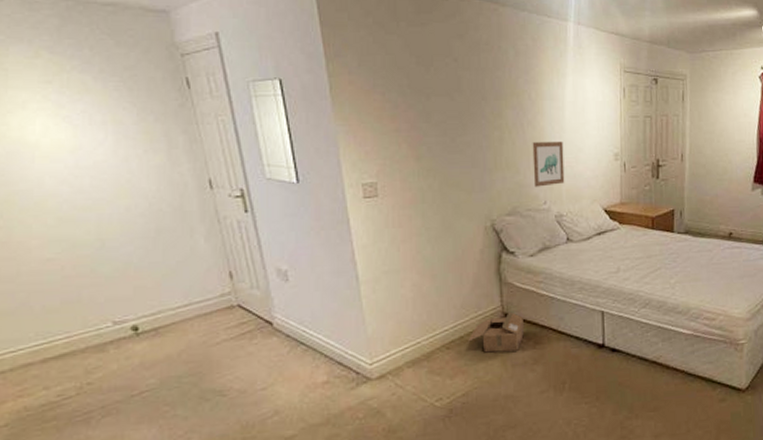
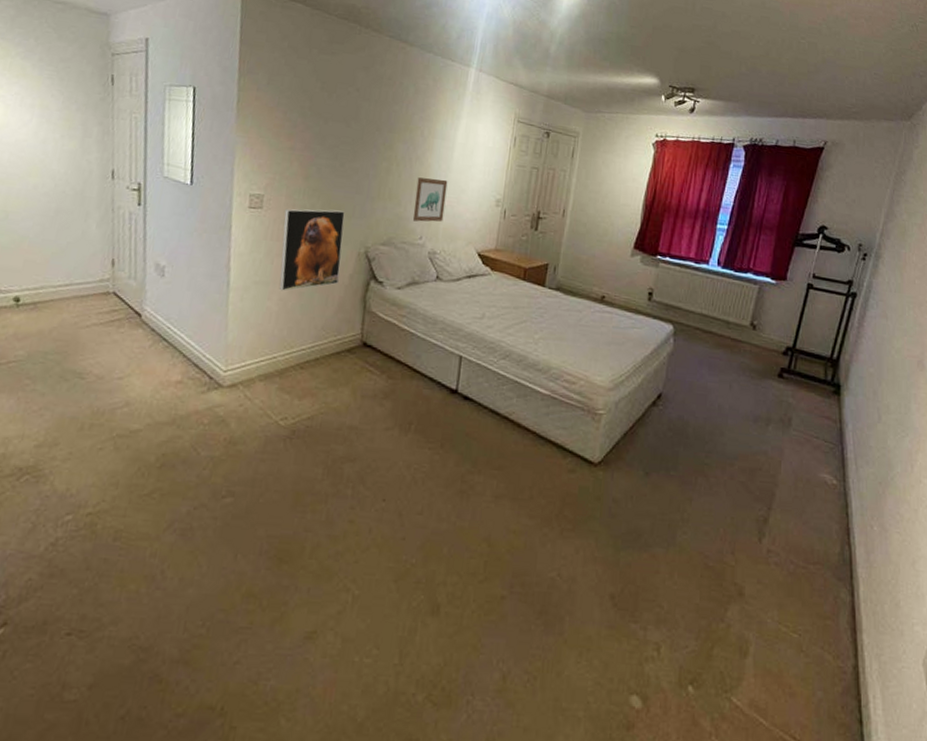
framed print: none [402,187,471,277] -> present [279,208,345,291]
cardboard box: present [468,311,524,353] -> none [323,341,381,382]

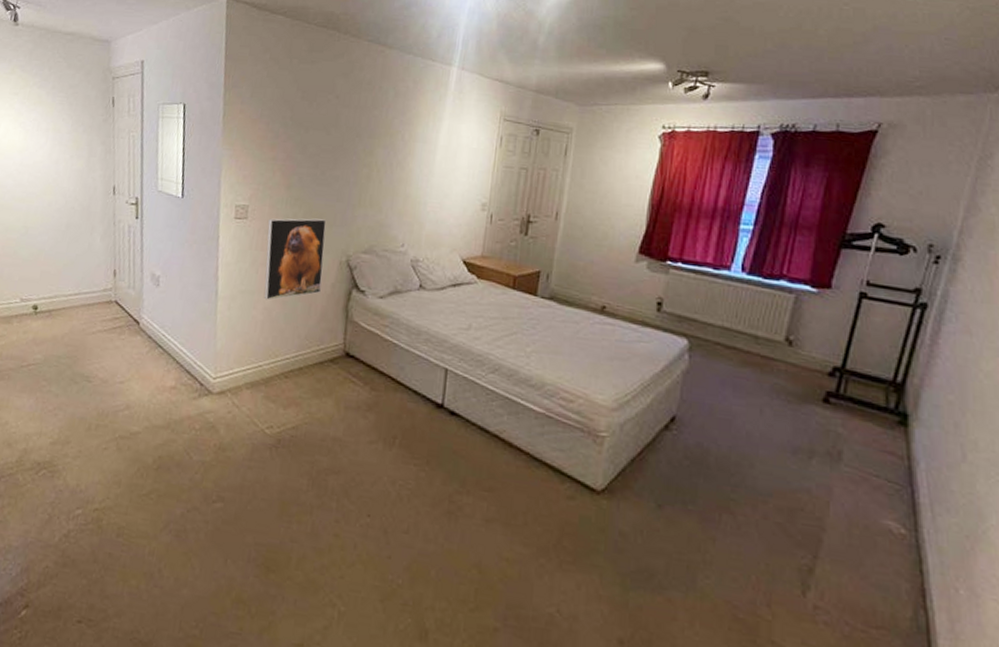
wall art: present [412,177,448,222] -> none [394,183,430,229]

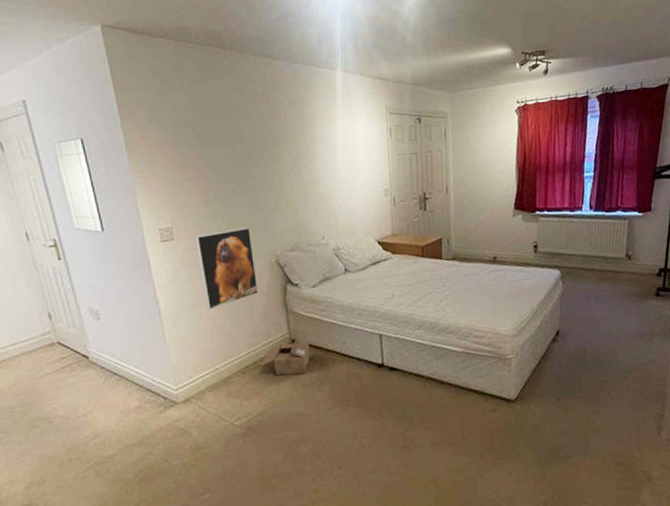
cardboard box: none [306,351,363,393] -> present [261,338,310,376]

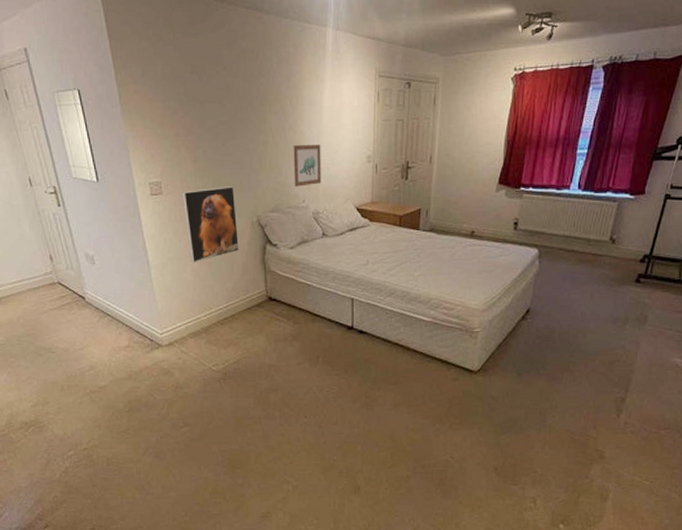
cardboard box: present [261,338,310,376] -> none [238,295,284,329]
wall art: none [309,180,340,224] -> present [293,144,322,187]

